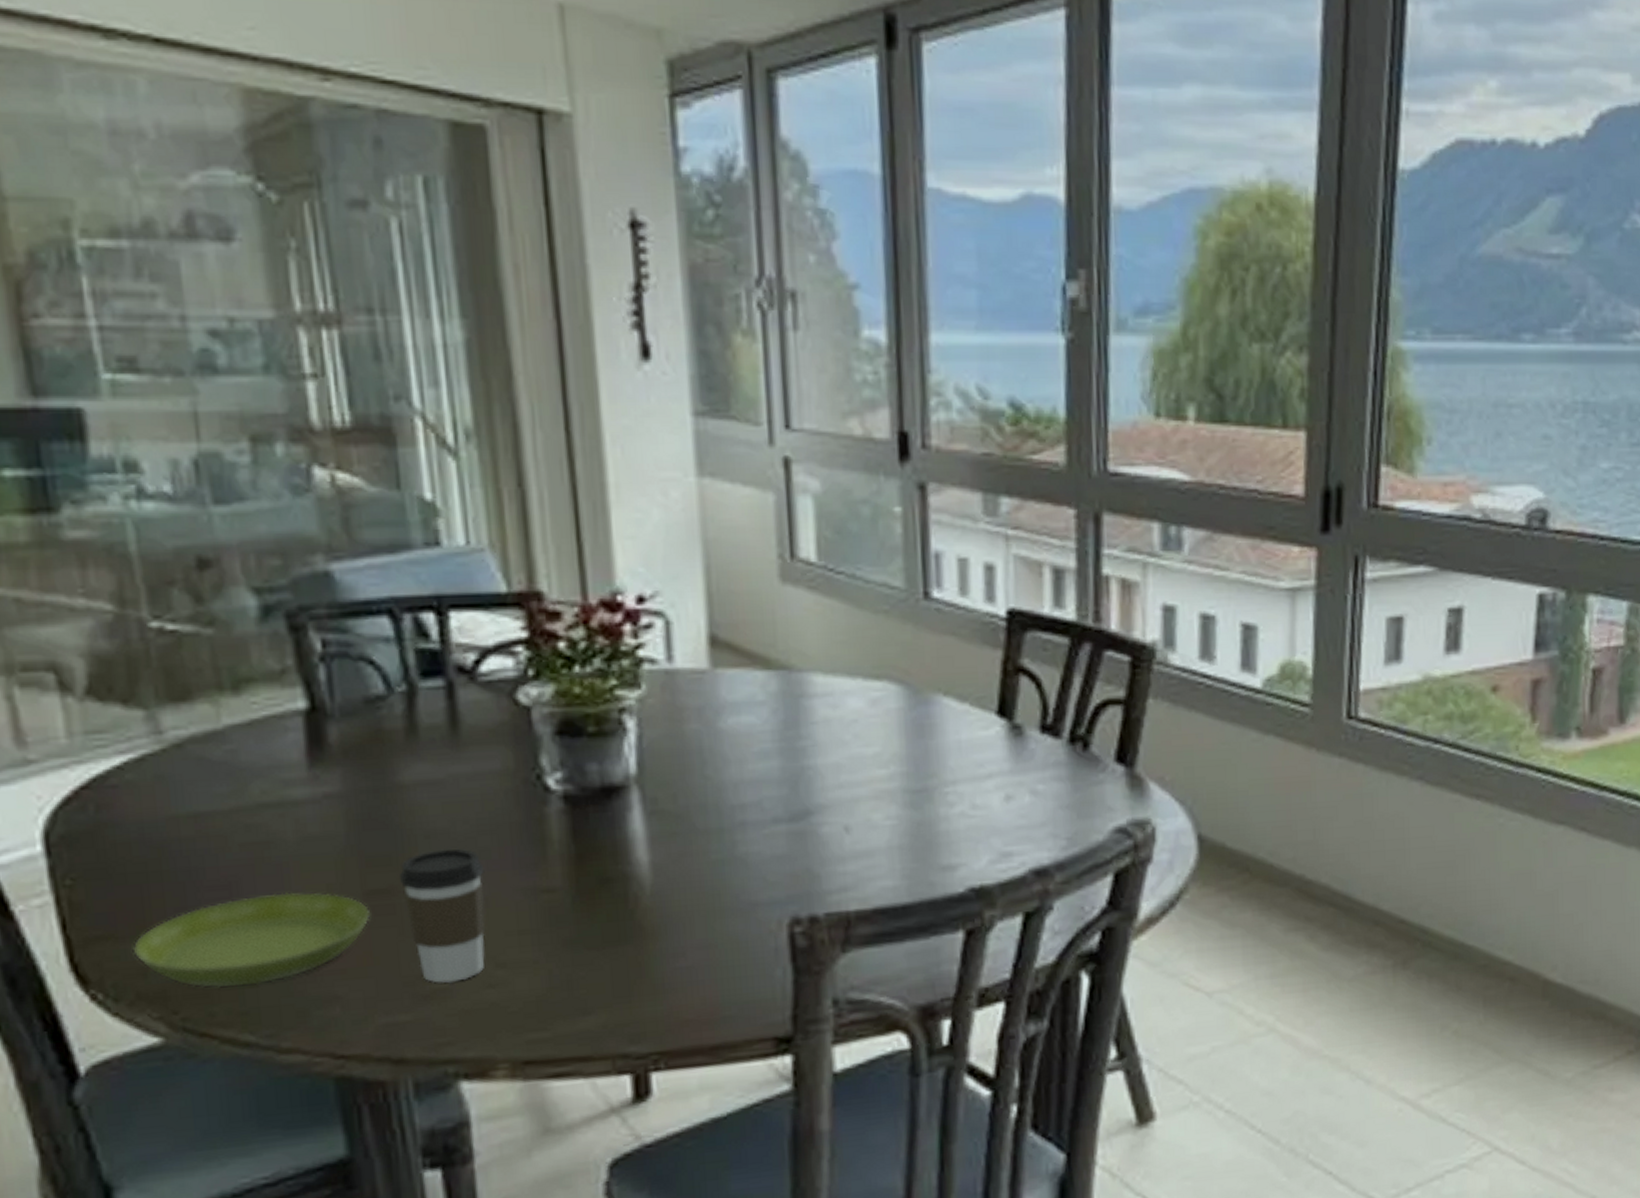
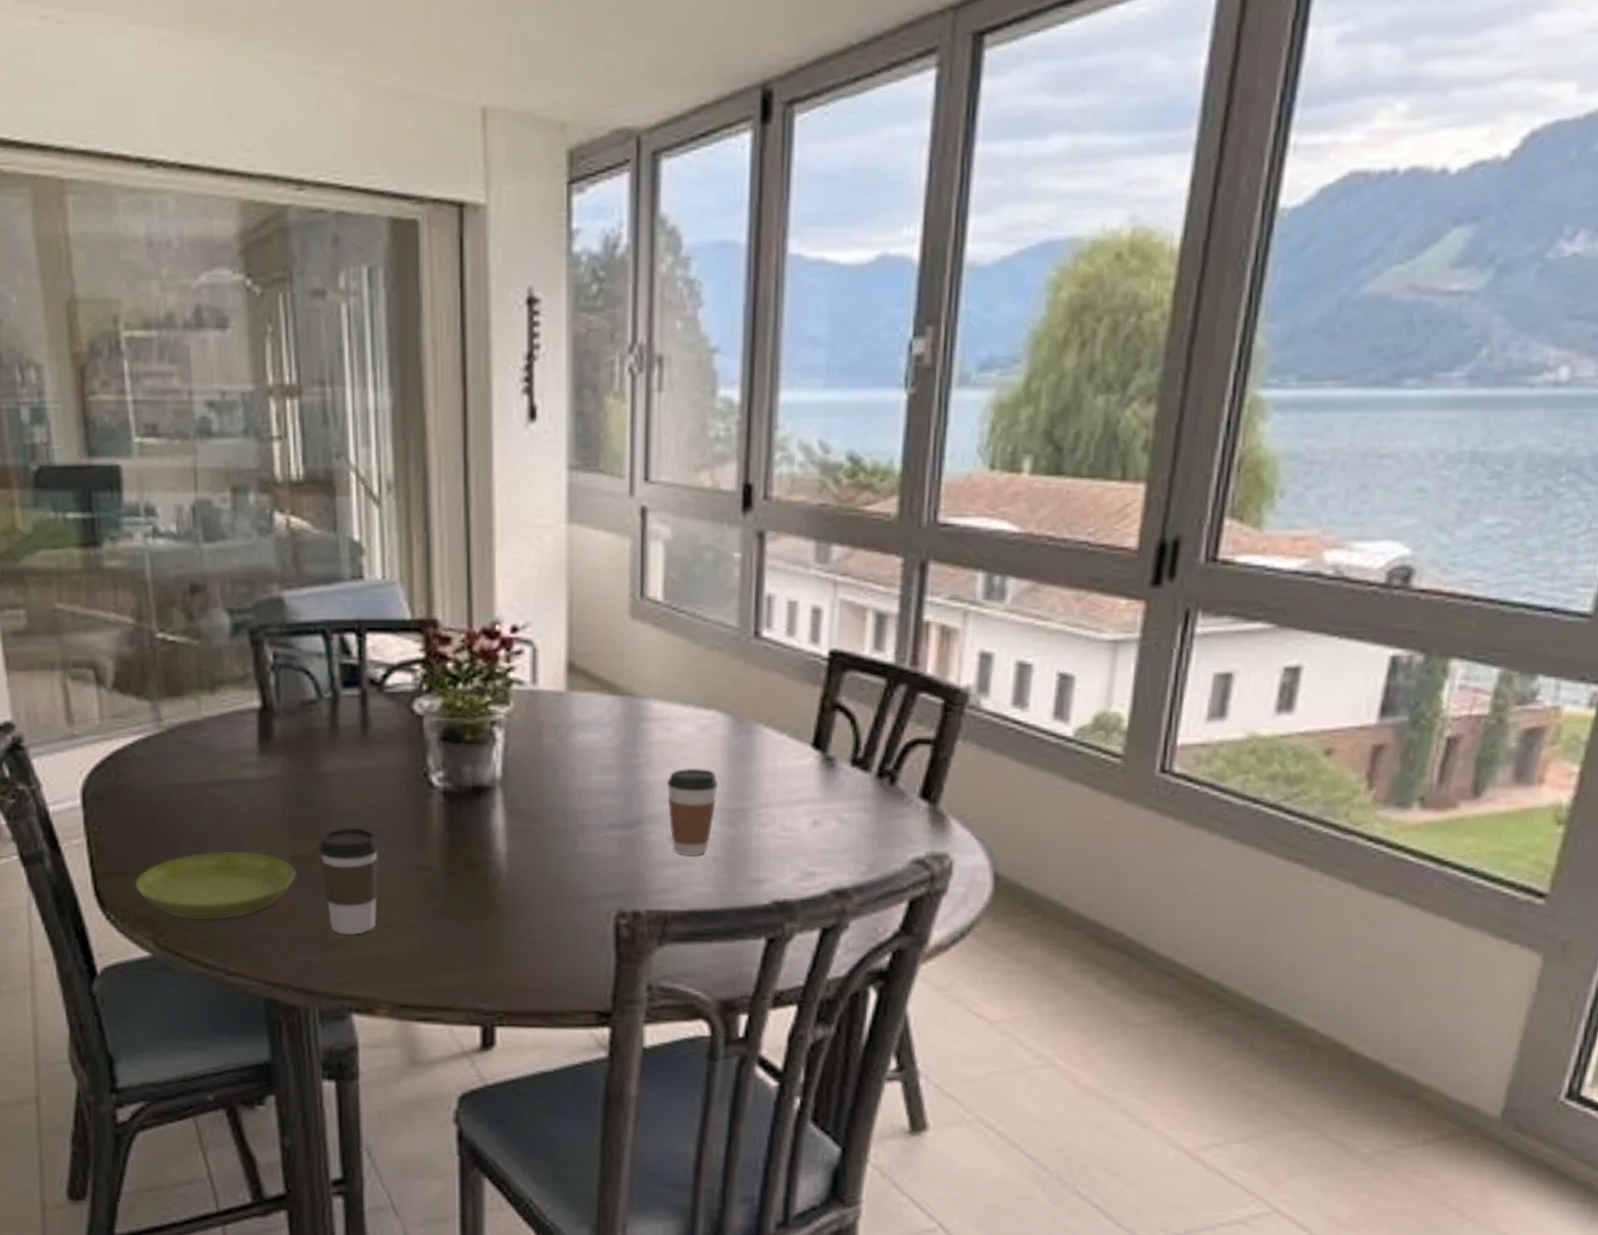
coffee cup: none [837,747,897,847] -> present [666,767,719,857]

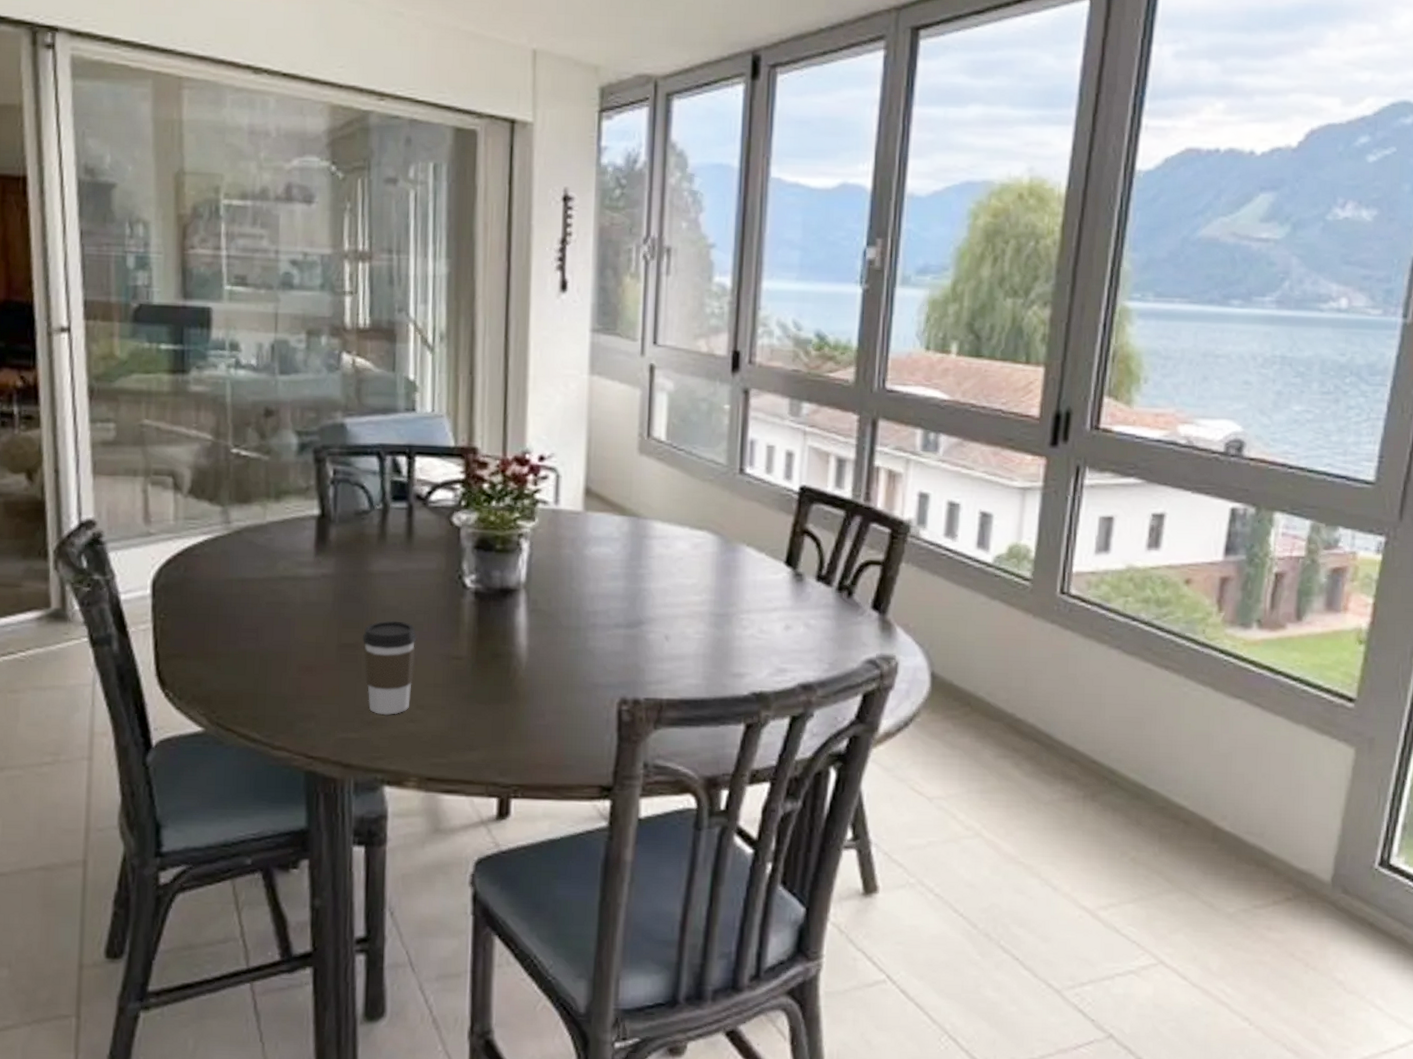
saucer: present [134,851,297,921] -> none [194,638,342,700]
coffee cup: present [666,767,719,857] -> none [664,578,708,653]

